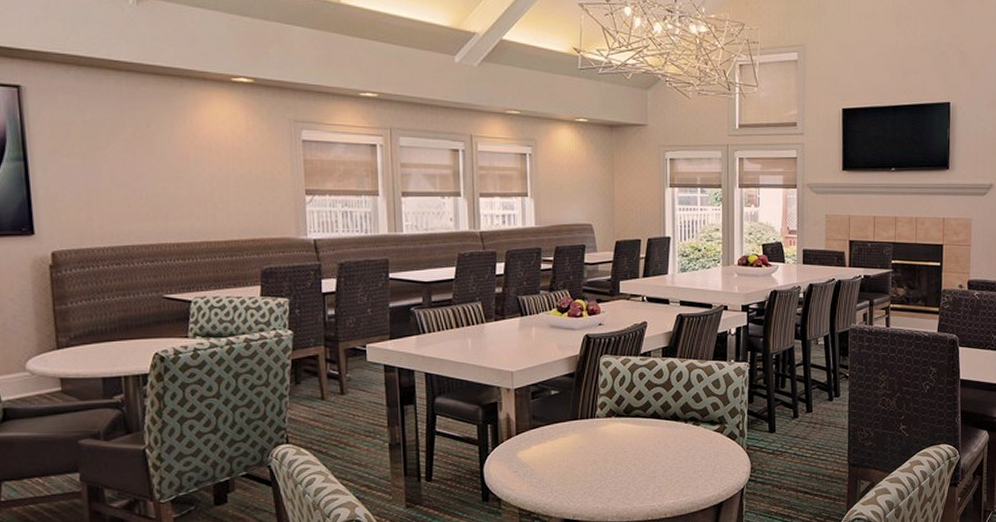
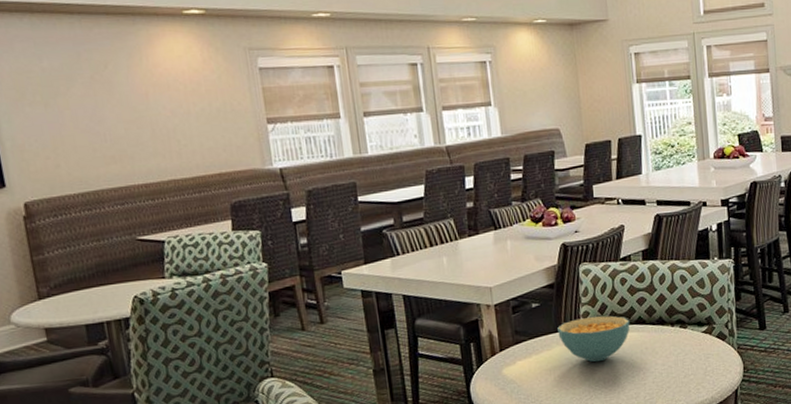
cereal bowl: none [574,408,645,451] -> present [557,315,630,362]

